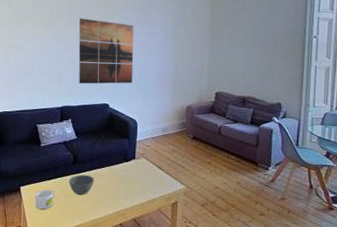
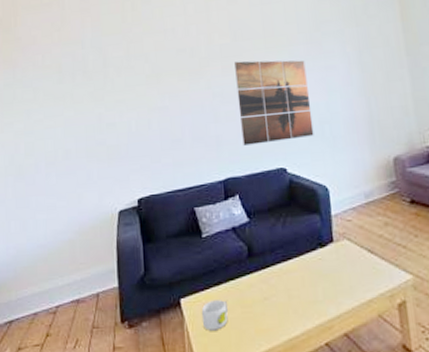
bowl: present [68,174,94,196] -> none [244,272,281,304]

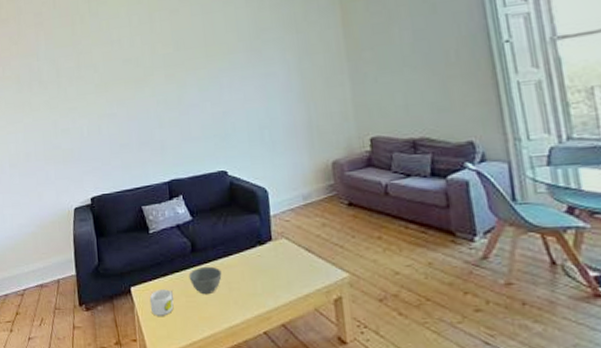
wall art: present [235,60,314,146] -> none [177,67,254,150]
bowl: none [244,272,281,304] -> present [188,266,222,295]

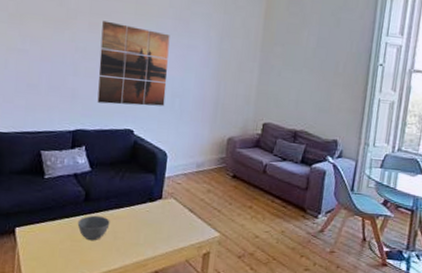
mug: present [149,289,174,316] -> none [33,232,60,257]
wall art: none [177,67,254,150] -> present [97,20,170,107]

